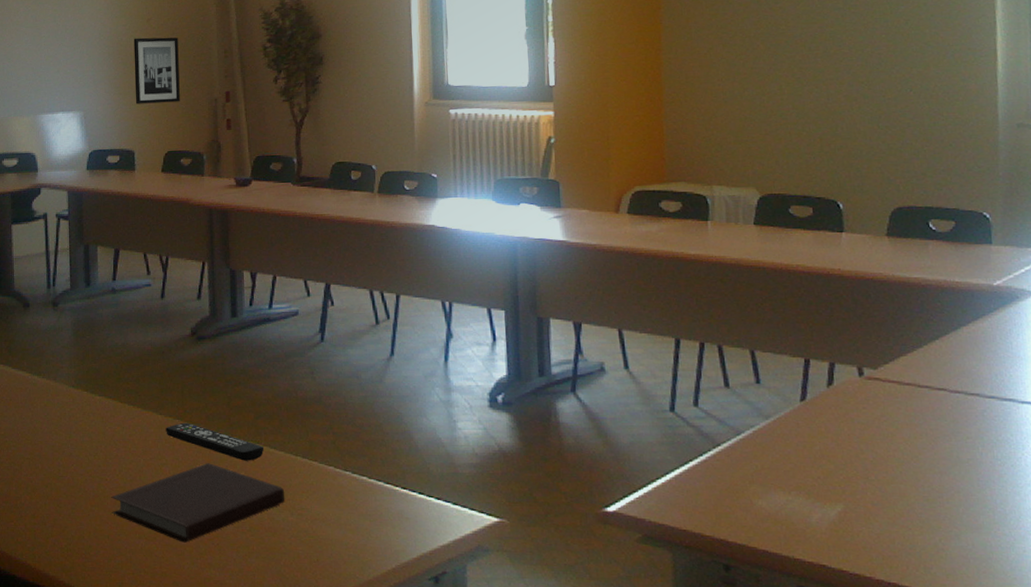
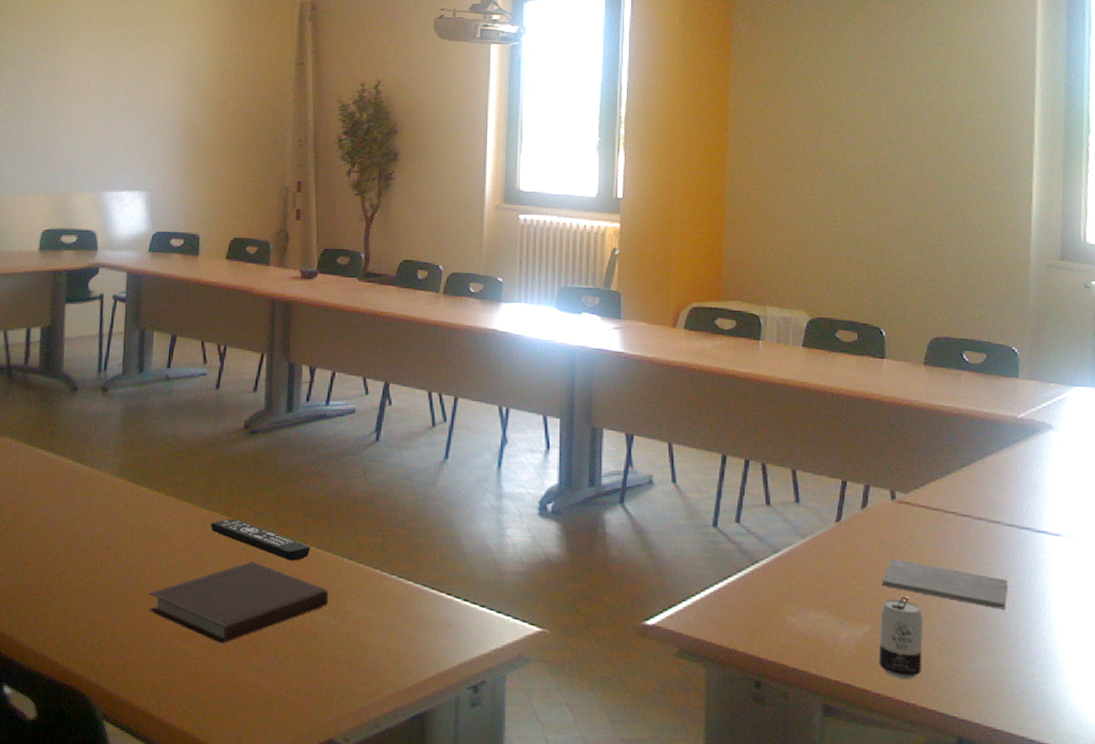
wall art: present [133,37,180,104] -> none [204,120,253,189]
notepad: none [853,436,992,484] -> present [881,558,1008,610]
beverage can: none [853,474,902,558] -> present [878,596,924,679]

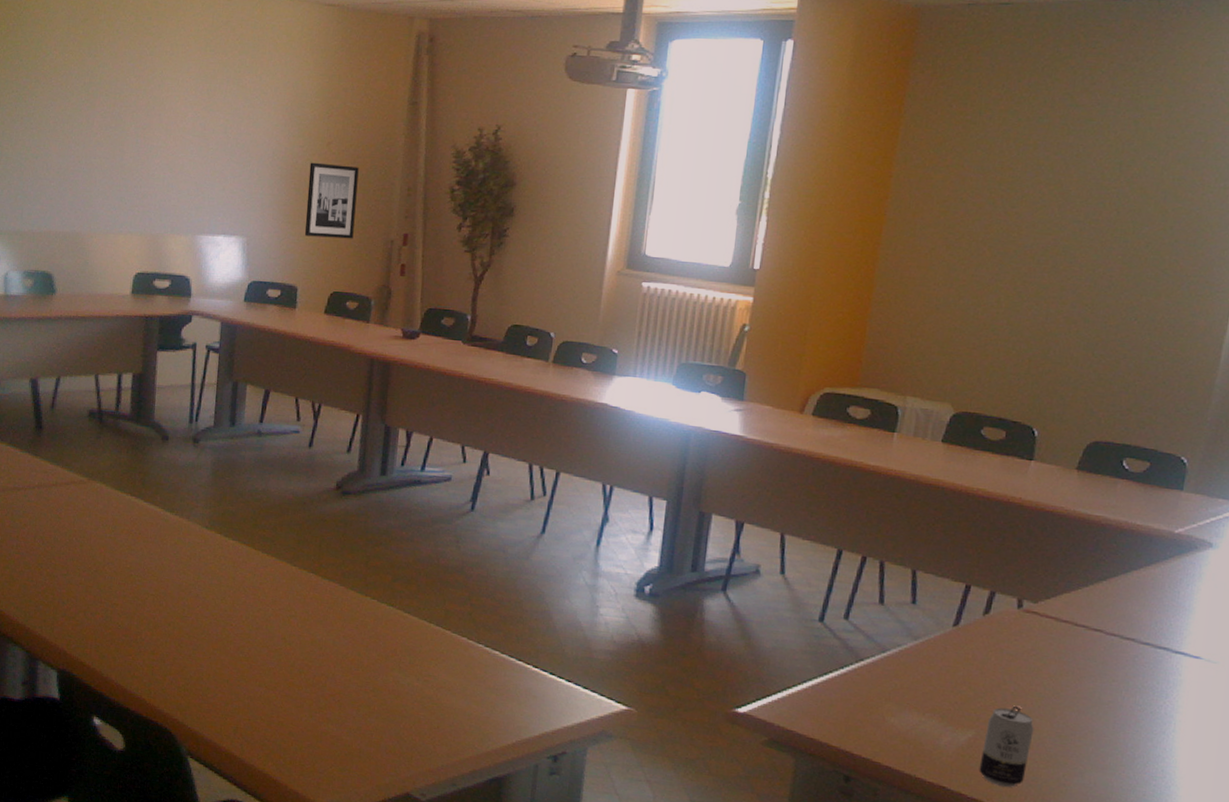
notebook: present [148,561,329,644] -> none [234,620,414,696]
wall art: none [204,120,253,189] -> present [304,162,359,239]
remote control: present [211,518,311,561] -> none [298,576,398,623]
notepad: present [881,558,1008,610] -> none [993,667,1134,728]

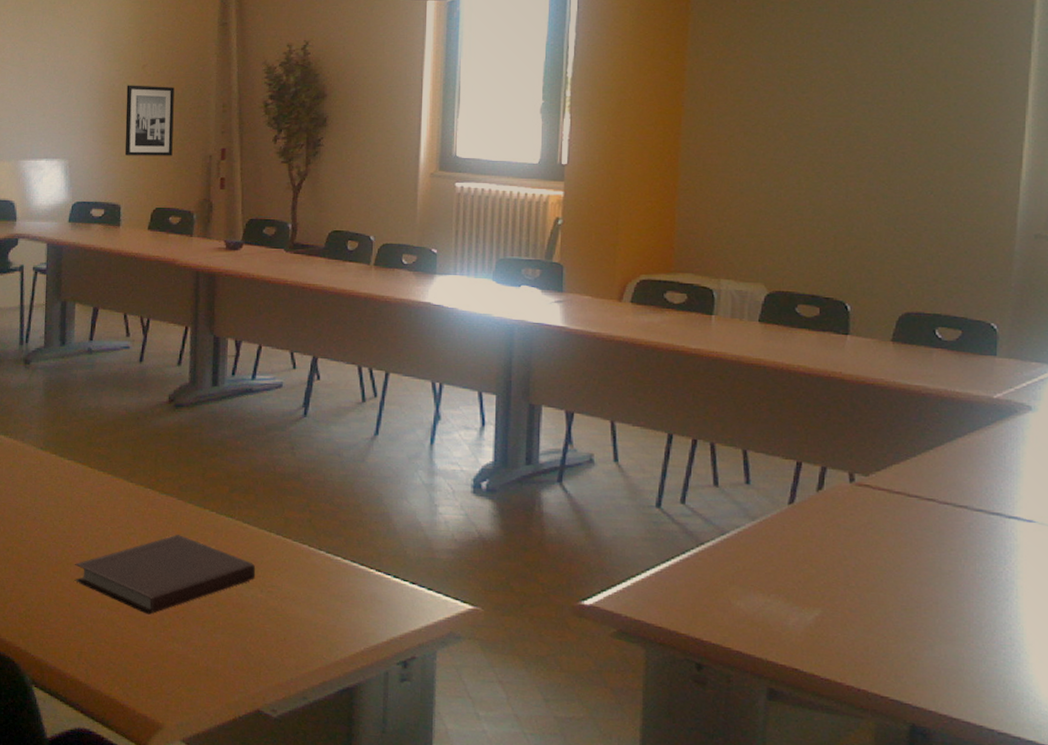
notebook: none [234,620,414,696] -> present [74,535,256,615]
beverage can: present [979,705,1034,787] -> none [829,581,879,665]

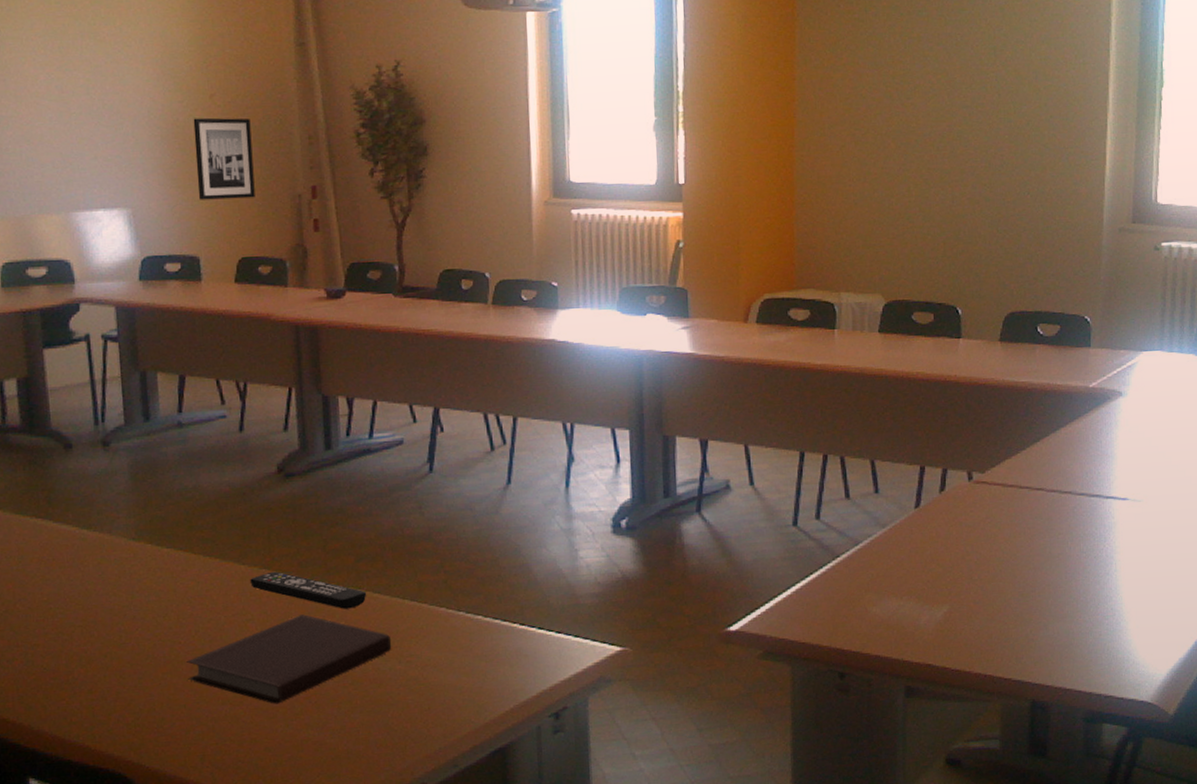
remote control: none [136,492,238,535] -> present [250,571,367,609]

